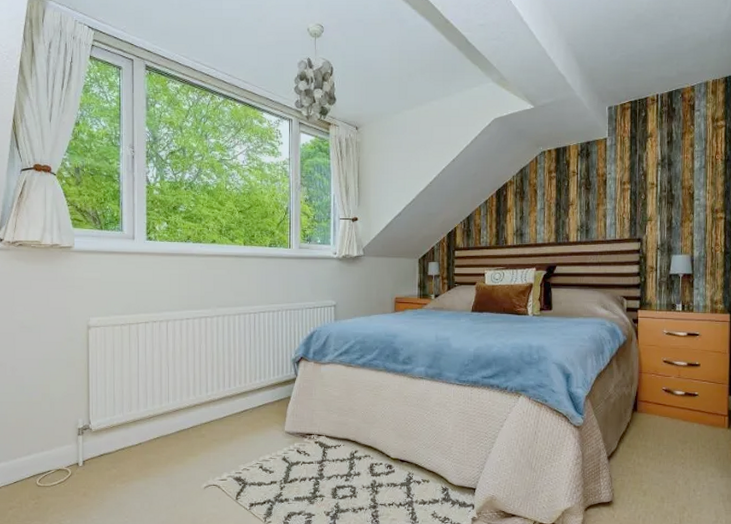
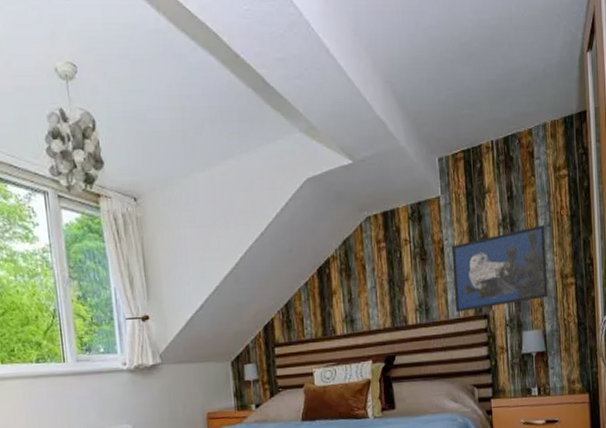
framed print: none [612,166,700,234] -> present [451,224,548,312]

